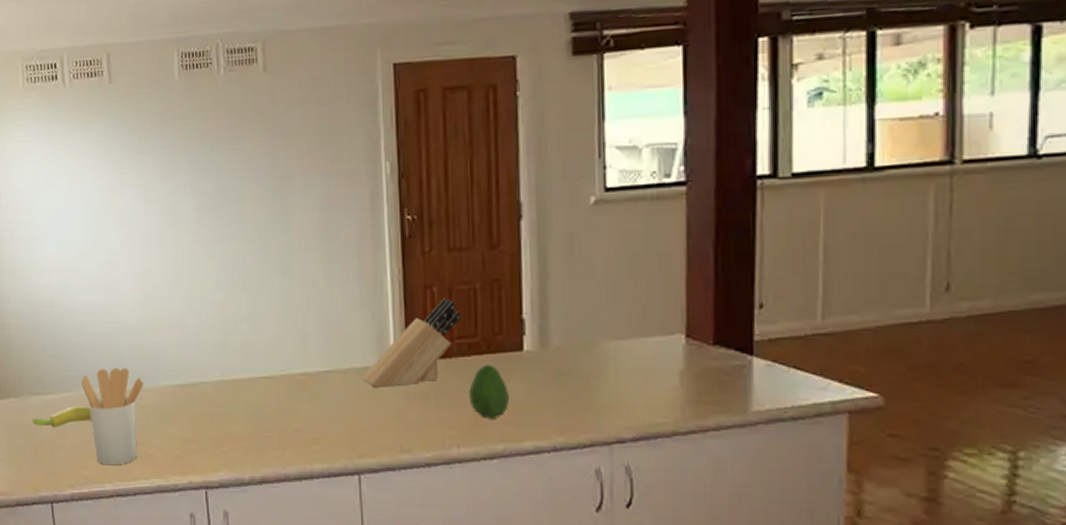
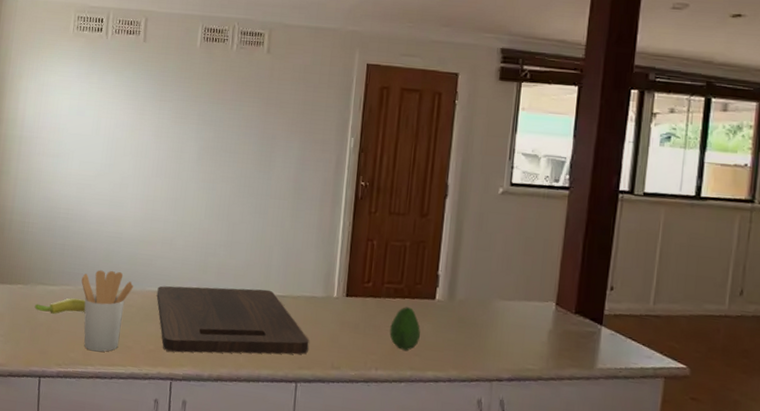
cutting board: none [173,366,369,455] -> present [156,286,309,355]
knife block: present [362,298,462,387] -> none [309,250,393,315]

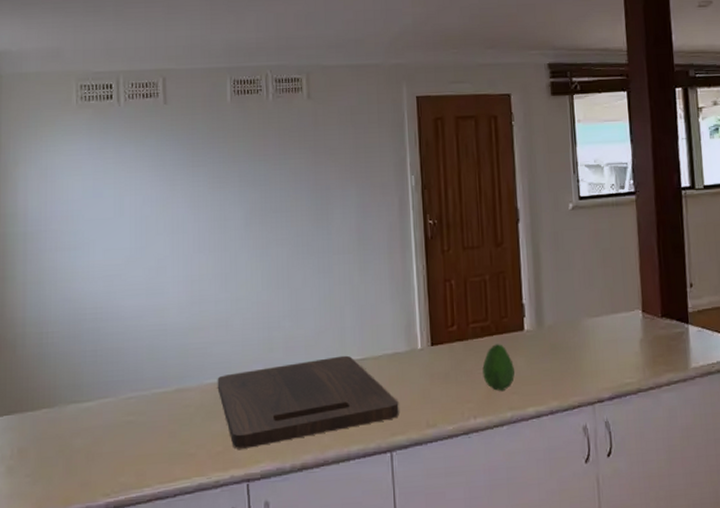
banana: present [34,298,86,314] -> none [67,410,133,436]
utensil holder: present [81,270,133,352] -> none [123,369,188,469]

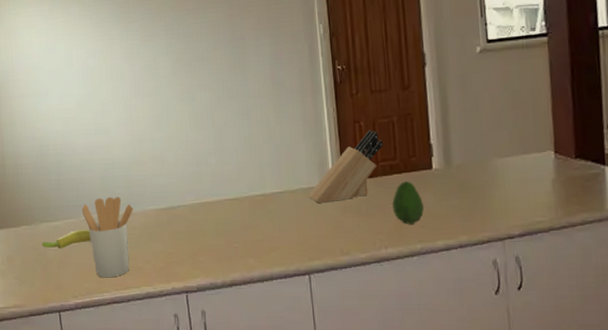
banana: none [67,410,133,436] -> present [42,230,92,249]
utensil holder: none [123,369,188,469] -> present [82,196,133,278]
cutting board: present [217,355,399,449] -> none [157,188,315,266]
knife block: none [393,289,475,371] -> present [308,130,384,203]

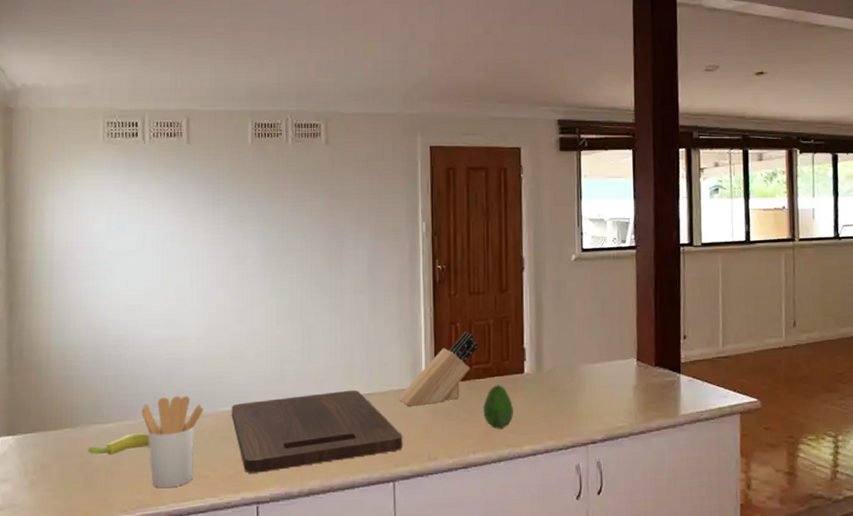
cutting board: none [157,188,315,266] -> present [231,390,403,473]

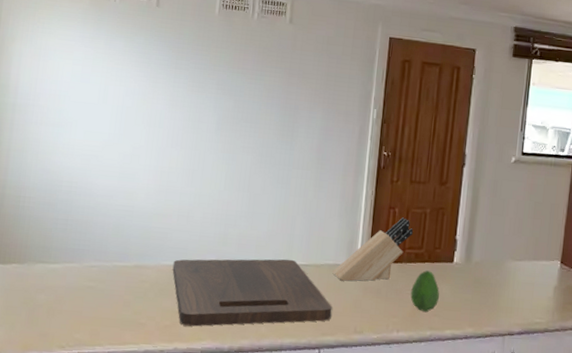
banana: present [88,433,150,455] -> none [32,276,93,294]
utensil holder: present [142,395,203,489] -> none [87,245,147,331]

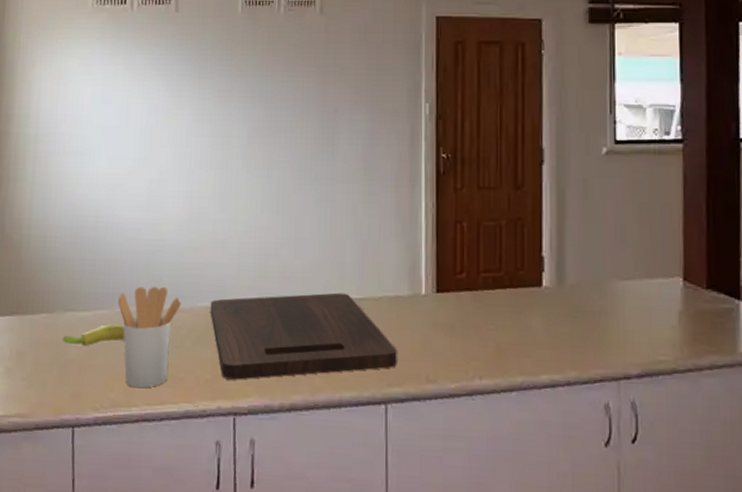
banana: none [32,276,93,294] -> present [62,324,125,346]
utensil holder: none [87,245,147,331] -> present [118,286,181,389]
knife block: present [332,217,414,281] -> none [394,233,488,317]
fruit: present [410,270,439,313] -> none [492,299,528,353]

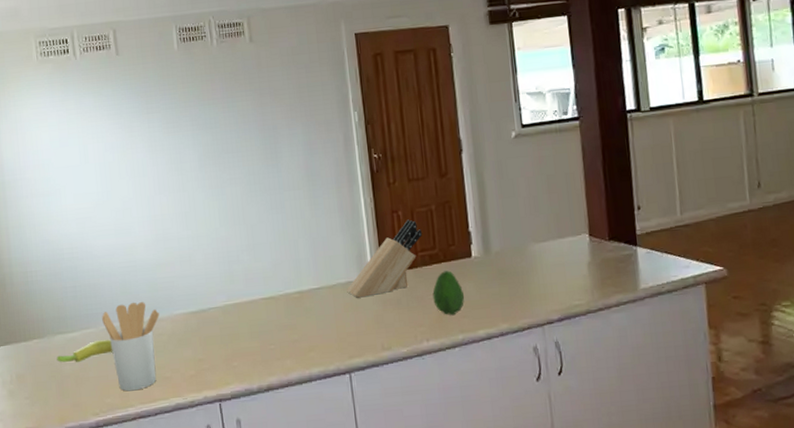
cutting board: present [210,292,397,380] -> none [185,285,355,373]
knife block: none [394,233,488,317] -> present [347,219,423,298]
fruit: none [492,299,528,353] -> present [433,270,464,316]

